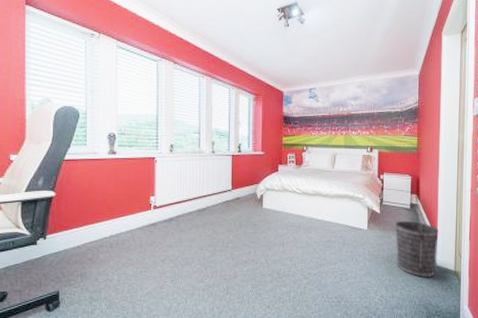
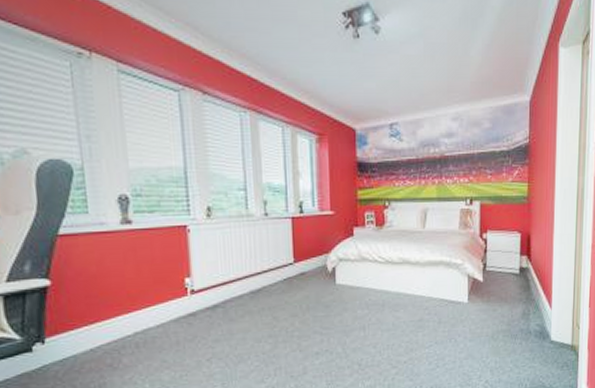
wastebasket: present [395,220,439,277] -> none [502,288,554,356]

